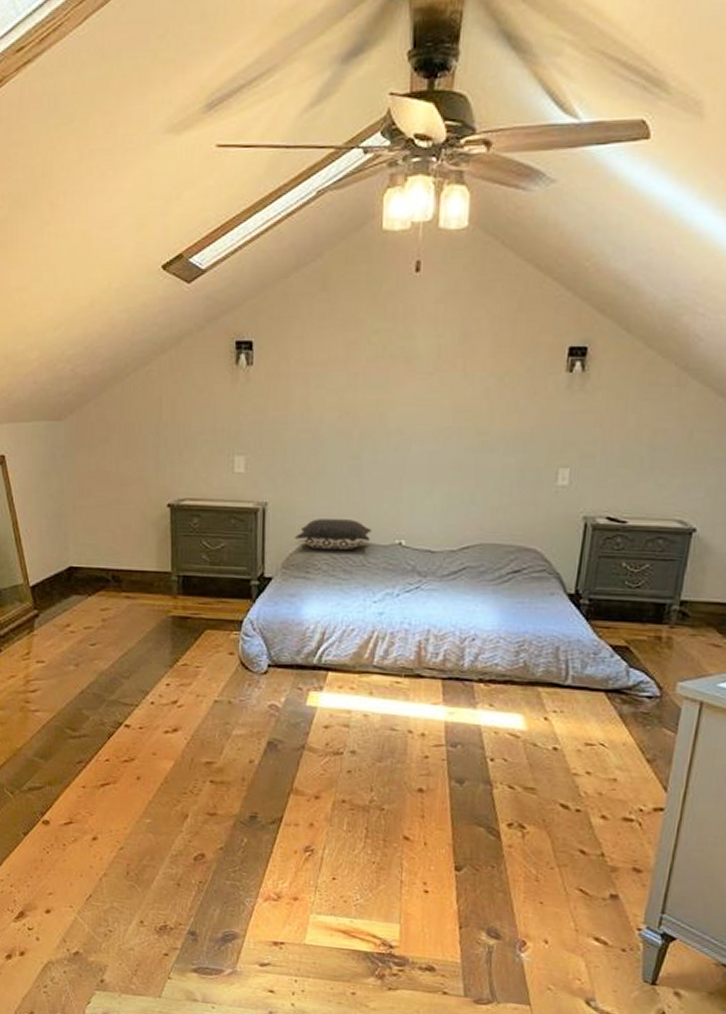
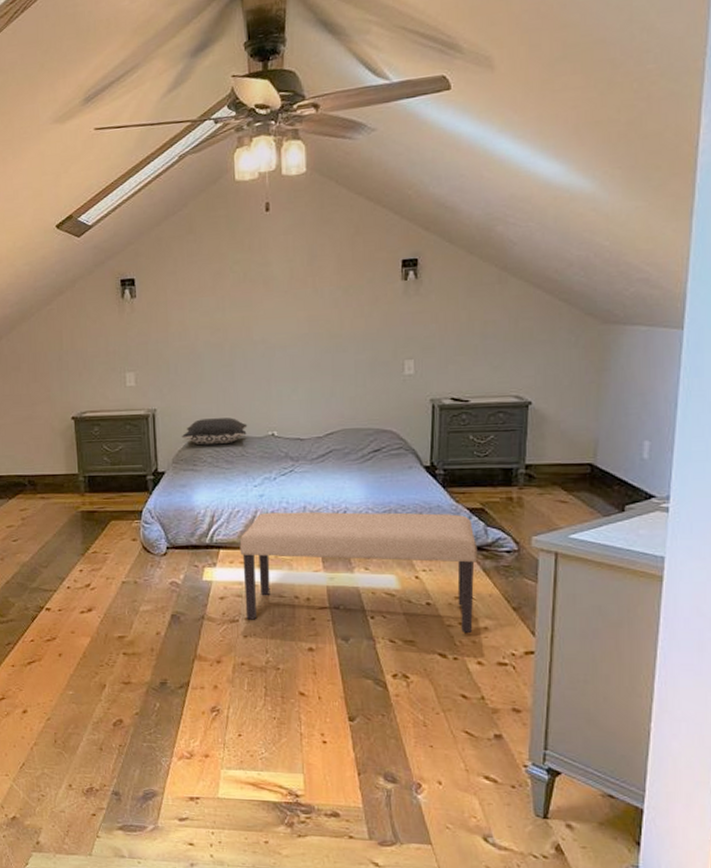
bench: none [351,633,617,785] -> present [239,511,478,634]

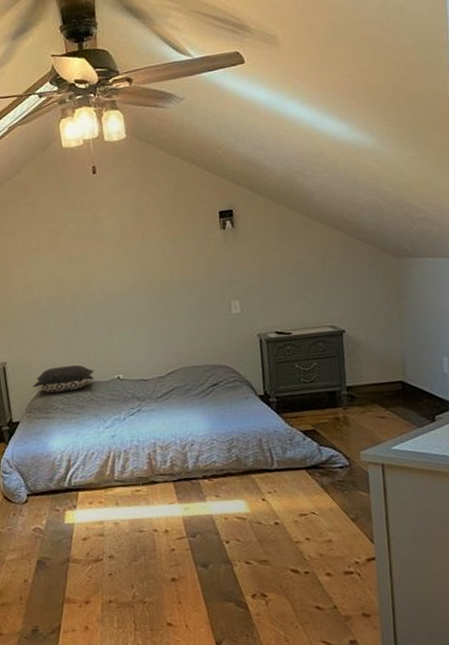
bench: present [239,511,478,634] -> none [96,437,318,558]

